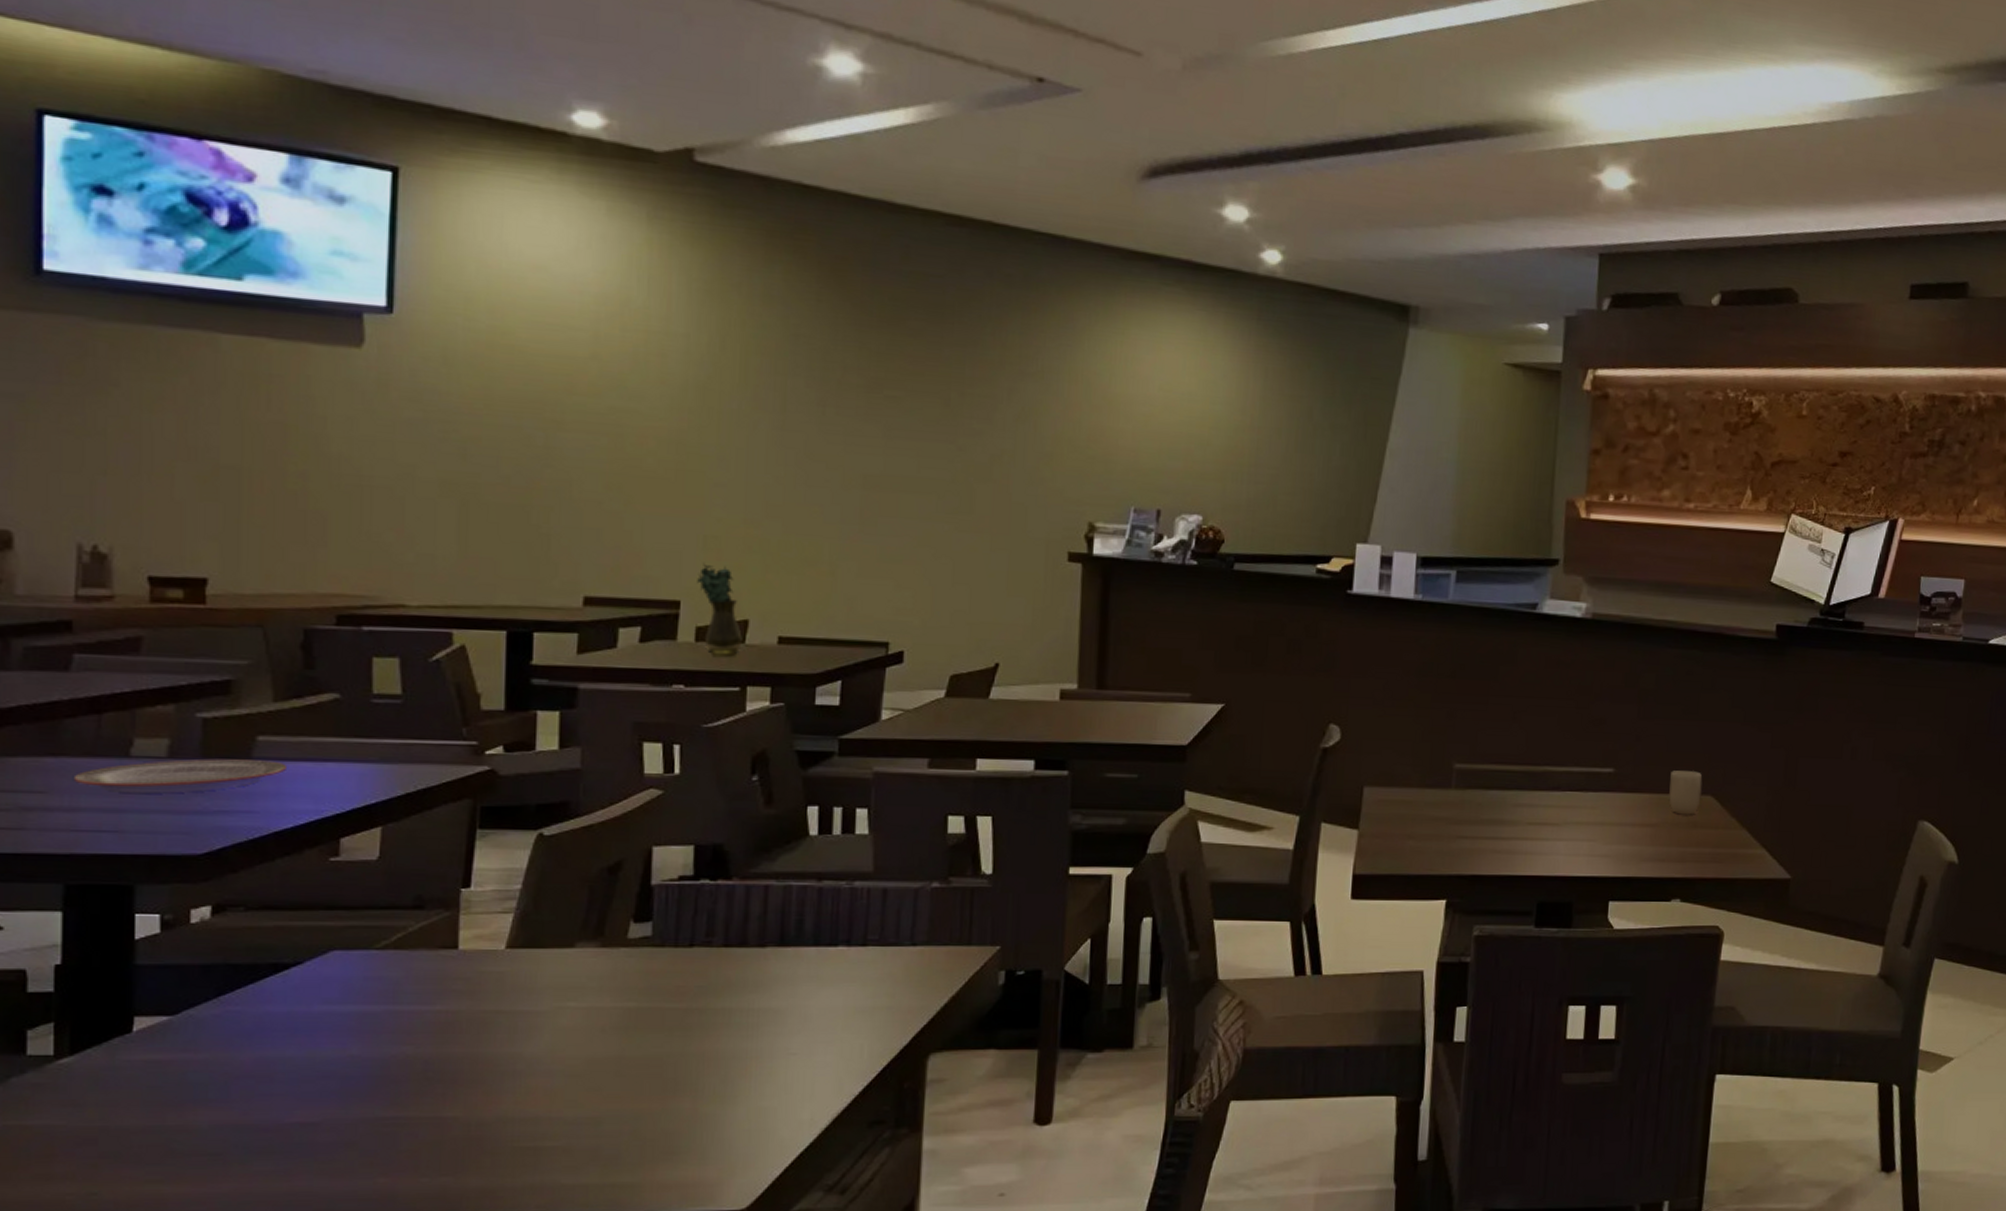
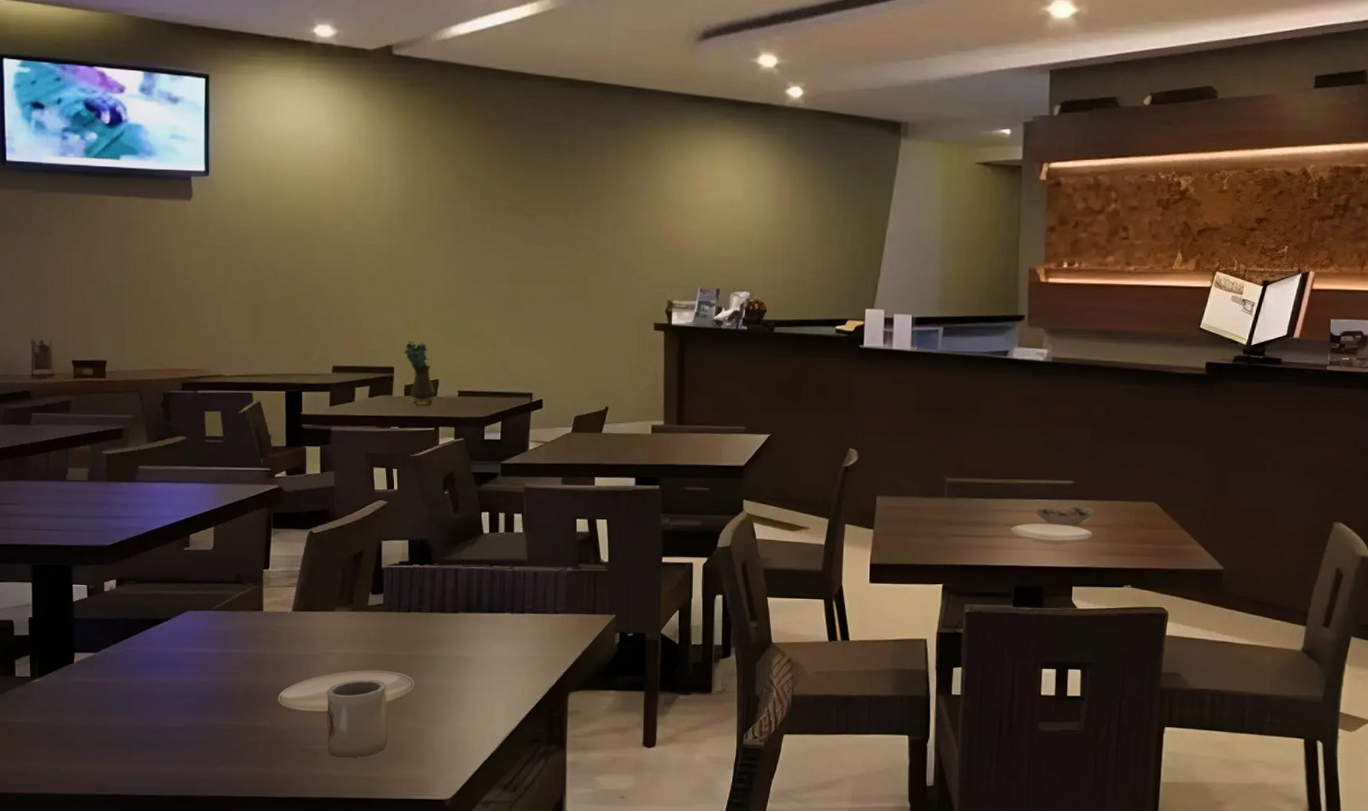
plate: present [73,758,288,794] -> none [35,481,157,505]
plate: none [477,1030,697,1095] -> present [277,670,415,713]
cup: none [555,1044,653,1158] -> present [326,679,388,758]
plate: none [1533,822,1636,848] -> present [1010,523,1093,544]
salad: none [1564,800,1637,826] -> present [1034,506,1093,527]
cup: present [1669,770,1703,815] -> none [1119,482,1147,518]

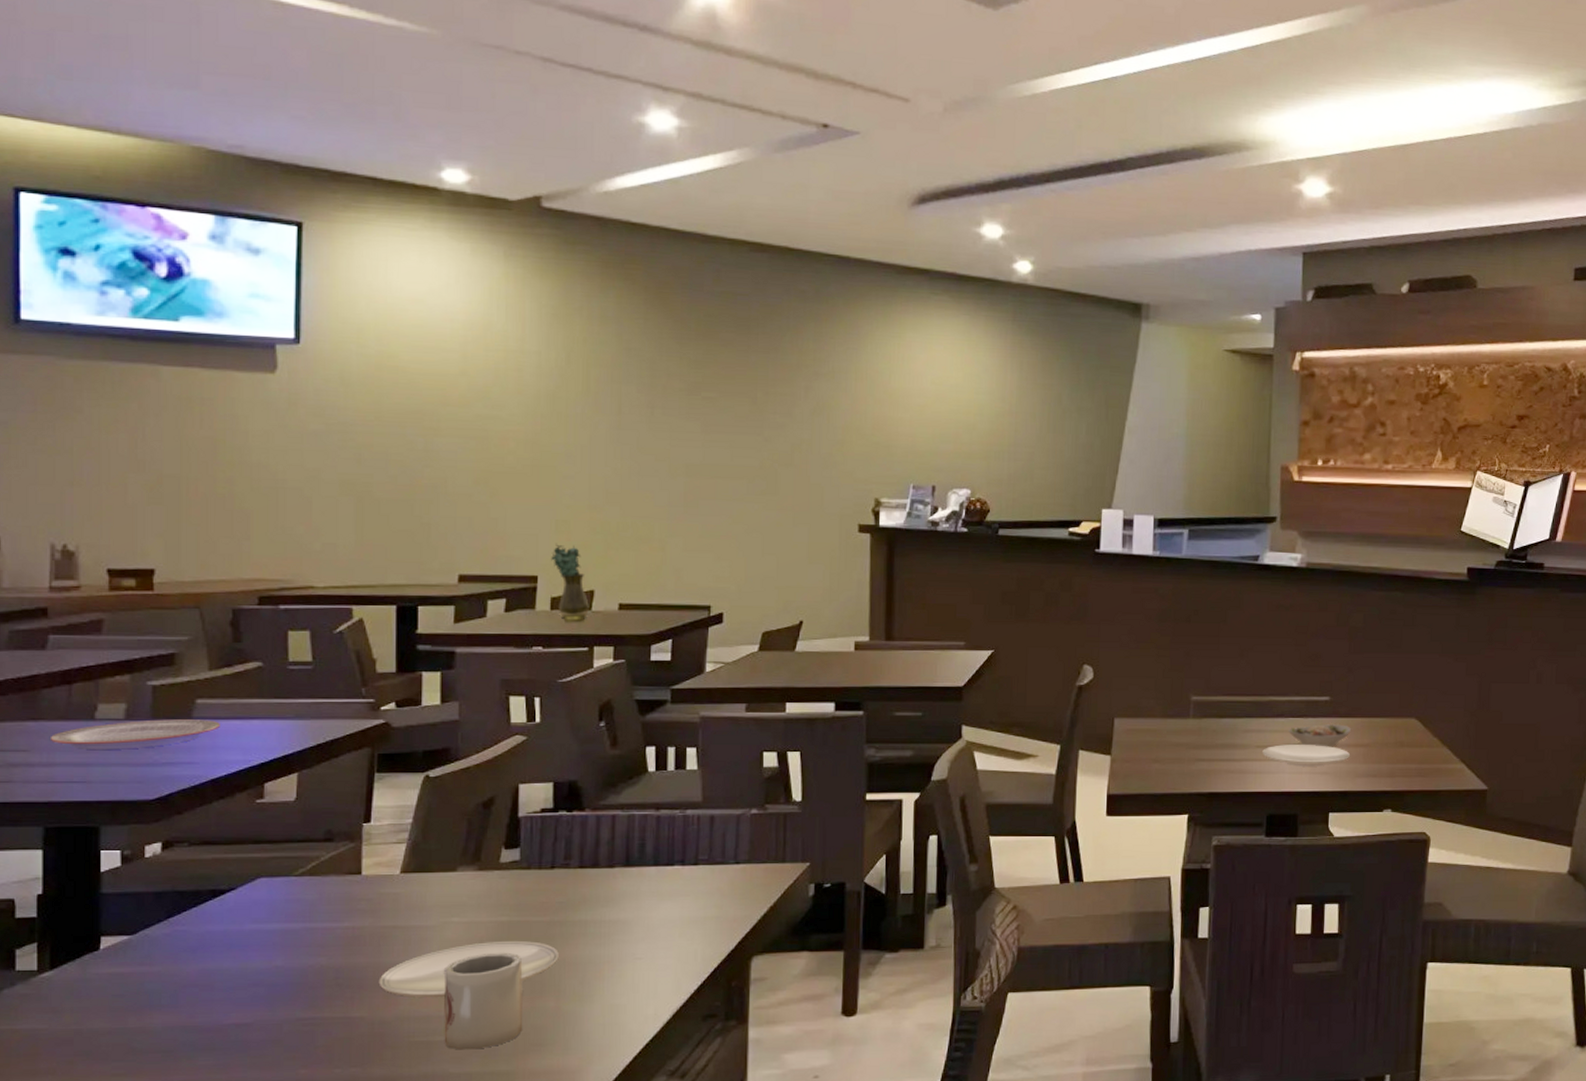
plate: none [35,481,157,505] -> present [49,719,221,751]

